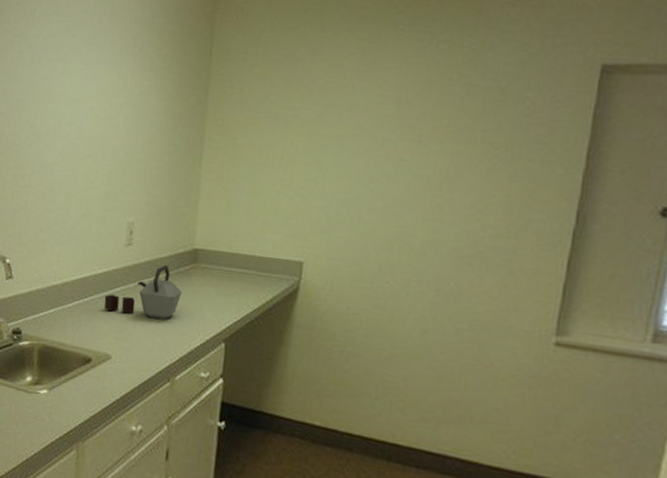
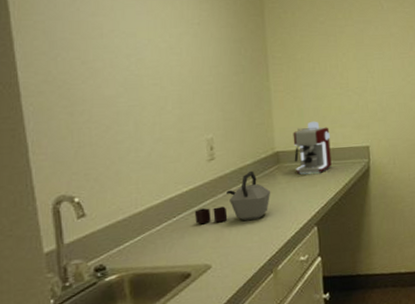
coffee maker: none [213,220,259,283] -> present [293,121,332,174]

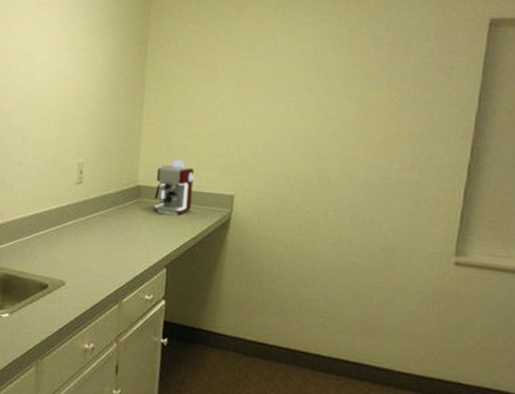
kettle: present [194,170,271,225] -> none [58,200,128,249]

